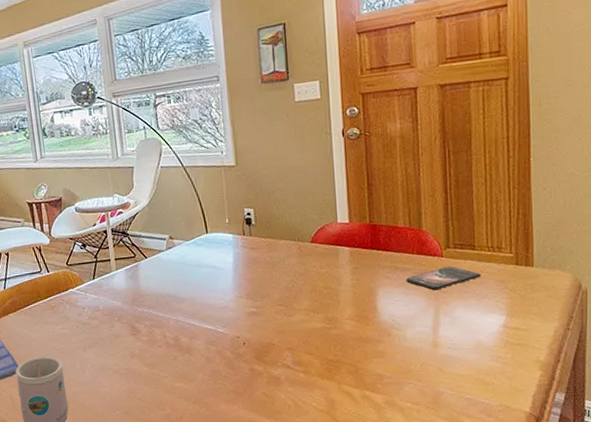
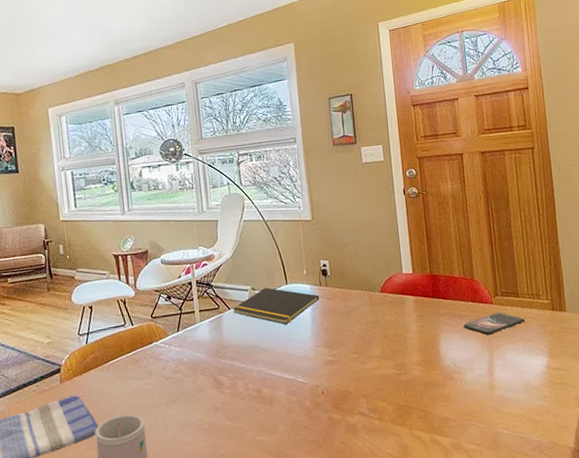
notepad: none [149,236,243,275] -> present [232,287,320,325]

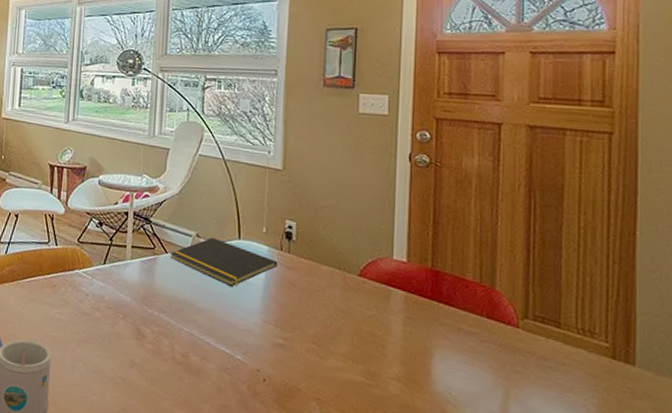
smartphone: present [464,312,525,336] -> none [471,340,567,368]

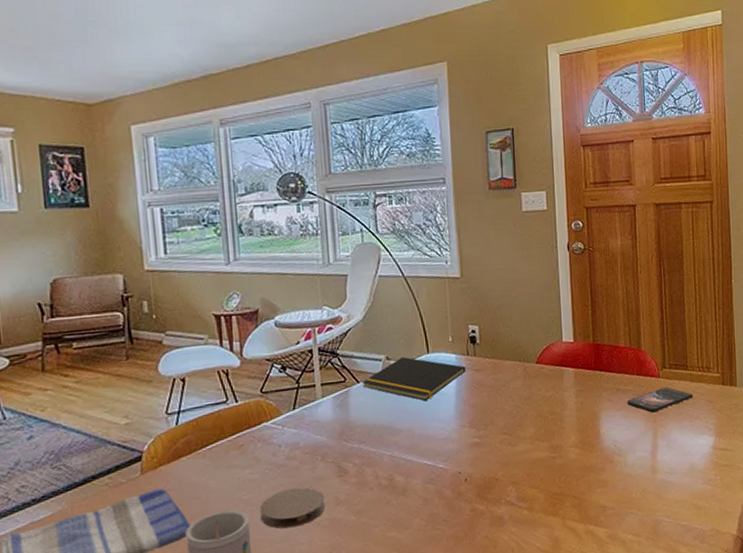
coaster: none [61,337,121,376] -> present [259,487,326,529]
smartphone: none [471,340,567,368] -> present [627,387,693,413]

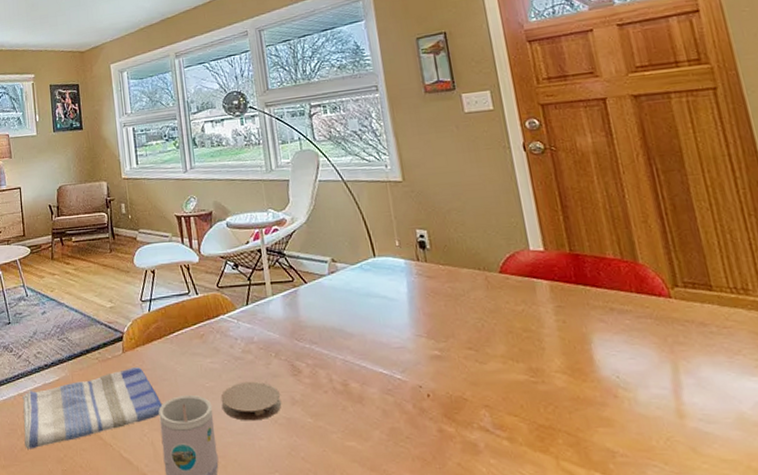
notepad: present [361,357,466,401] -> none [309,260,418,306]
smartphone: present [627,387,693,413] -> none [627,310,728,341]

